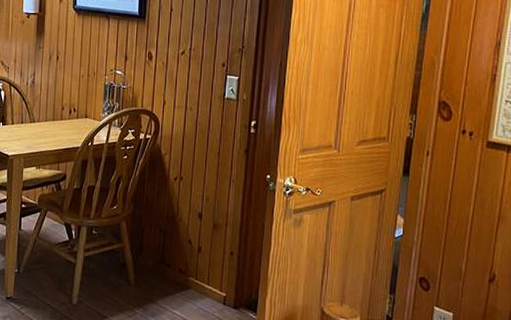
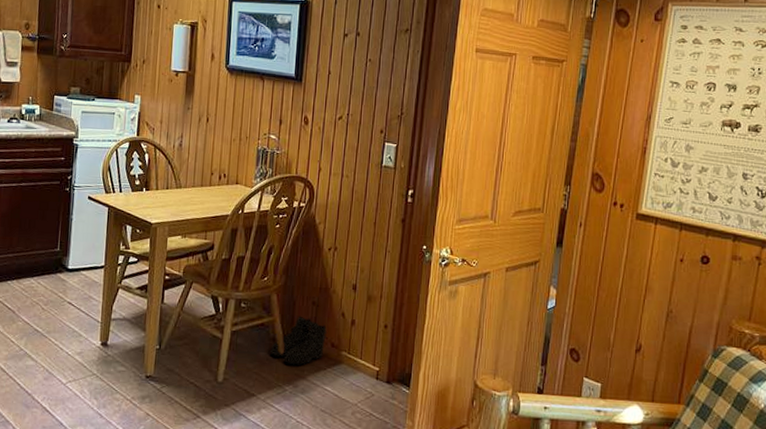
boots: none [120,242,174,290] -> present [269,315,327,365]

